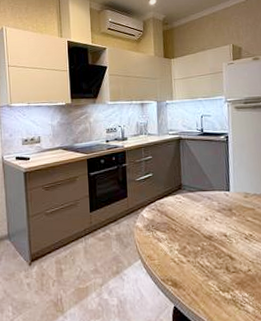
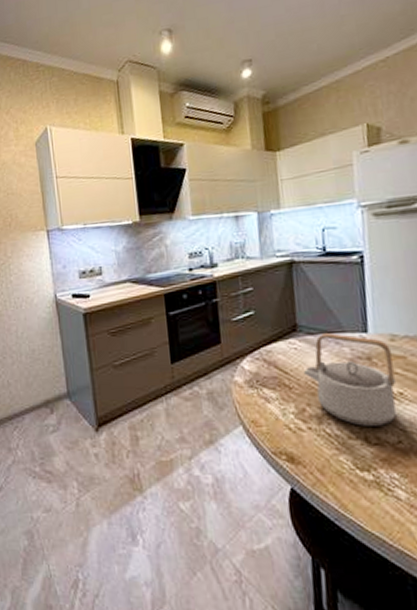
teapot: none [185,191,248,259] -> present [303,333,397,426]

